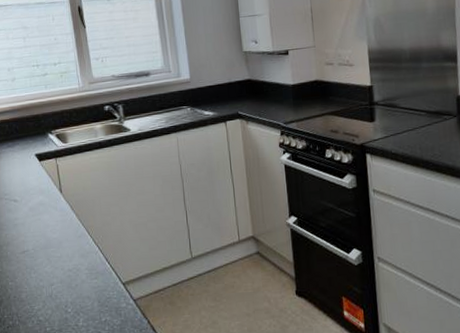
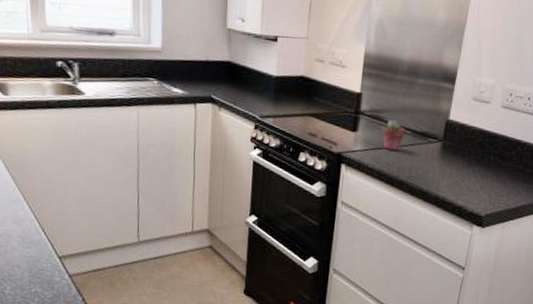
potted succulent: none [398,104,421,134] -> present [382,120,406,151]

